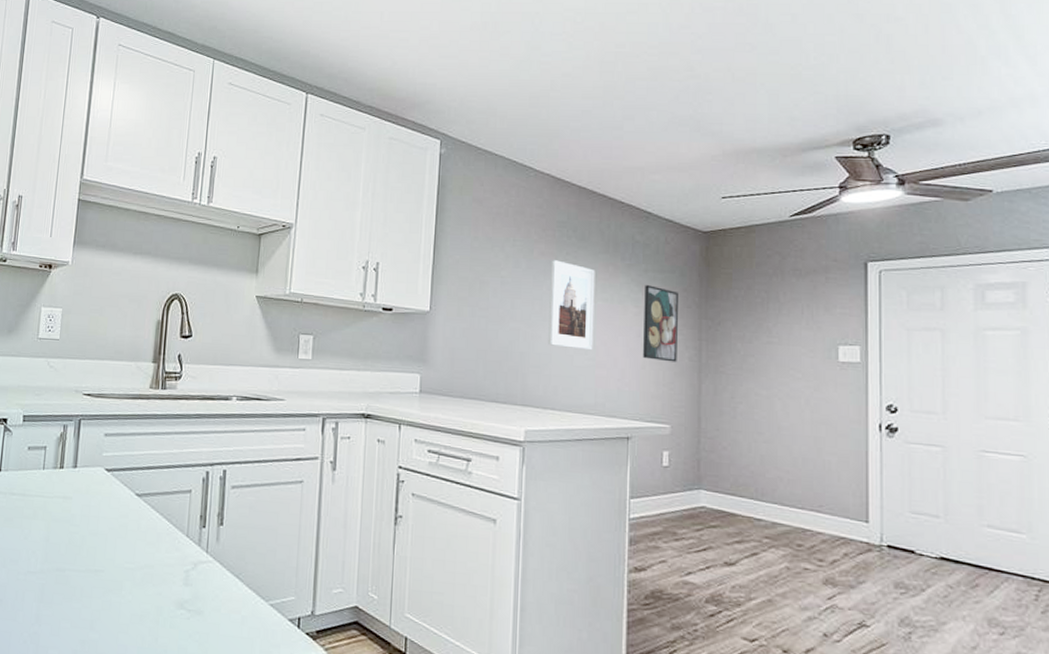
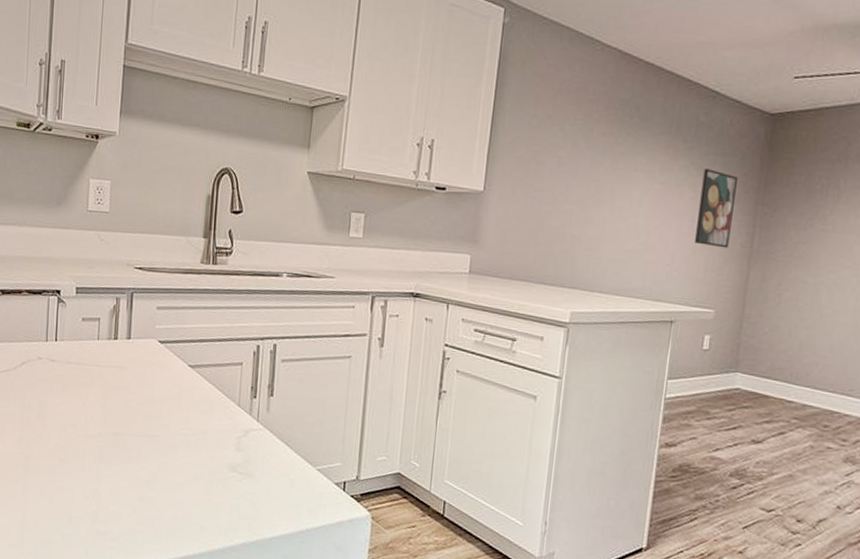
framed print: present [548,260,595,351] -> none [601,141,655,235]

